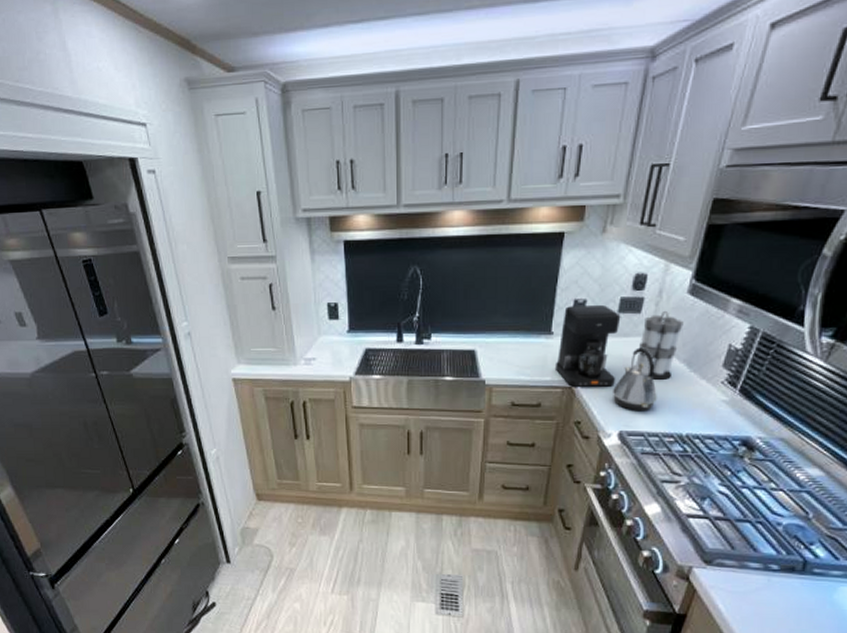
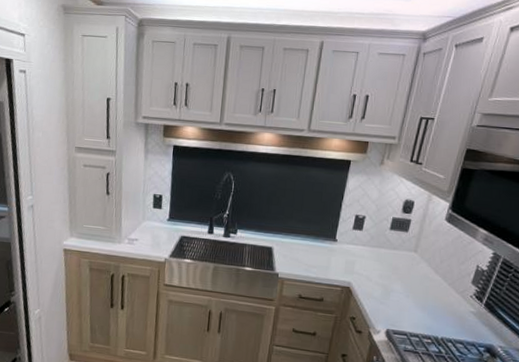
coffee maker: present [554,304,621,387] -> none [336,220,392,290]
kettle: present [613,347,657,412] -> none [383,260,419,314]
spice rack: present [636,310,684,380] -> none [402,232,442,289]

